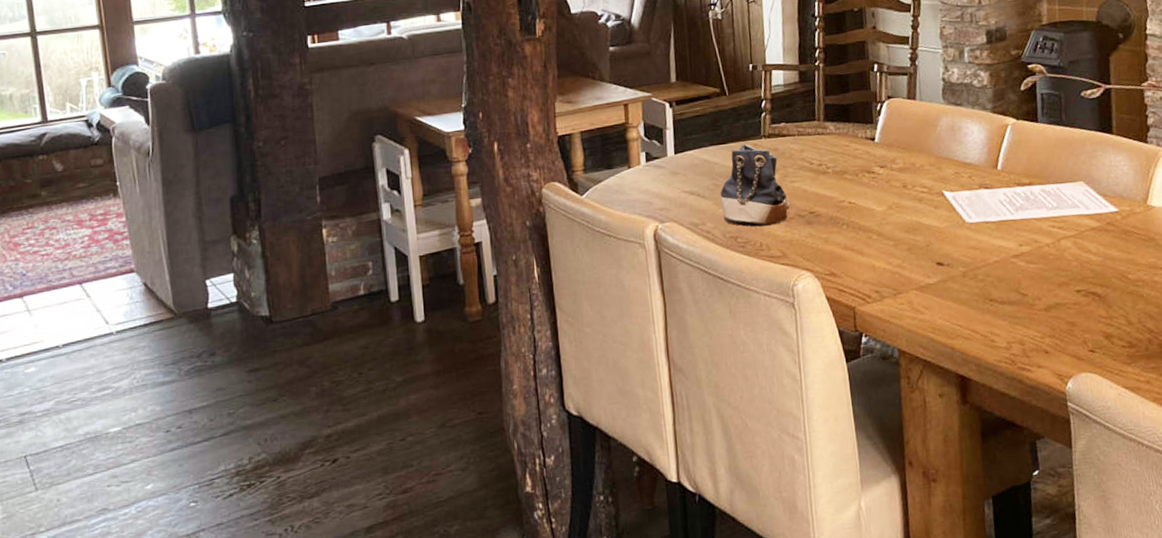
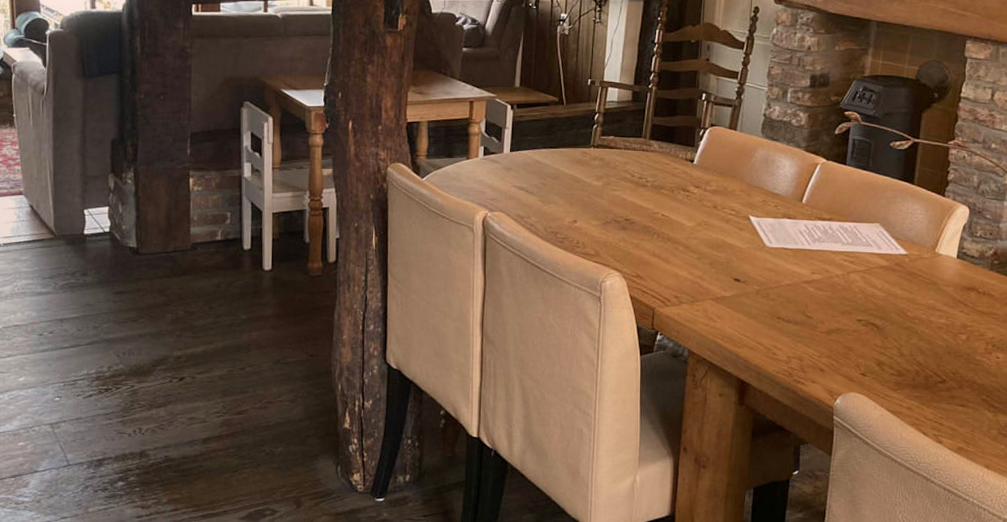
handbag: present [720,144,791,227] -> none [546,150,609,226]

